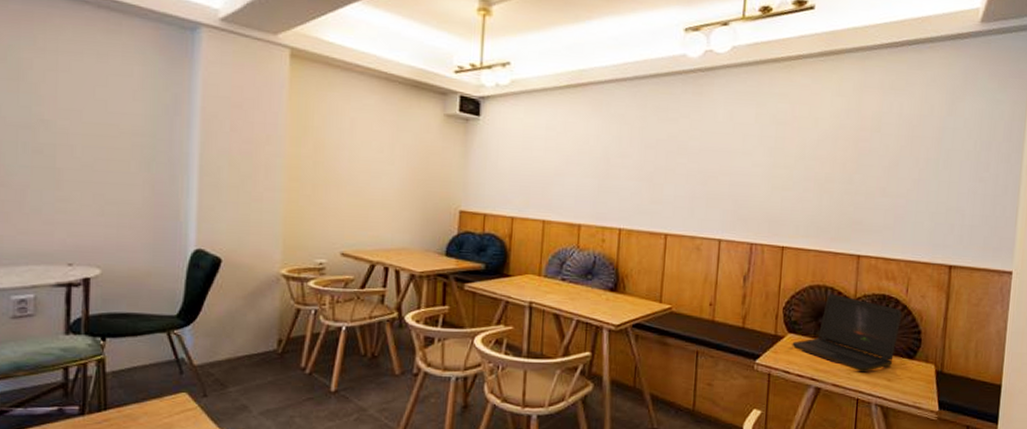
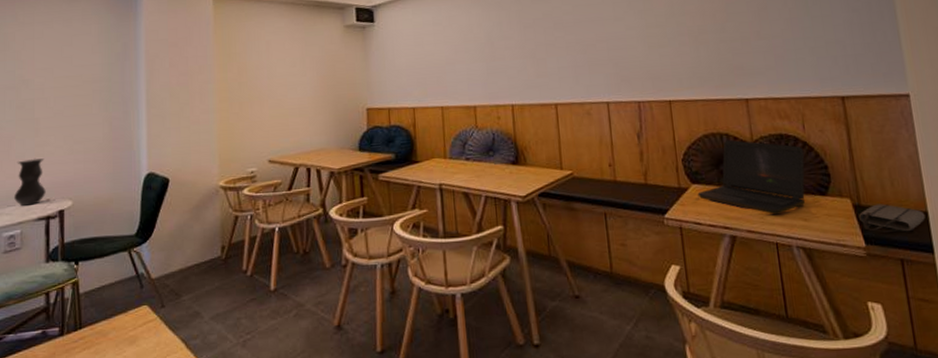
vase: none [27,214,68,269] -> present [14,158,46,207]
tote bag: none [938,373,998,402] -> present [858,203,926,233]

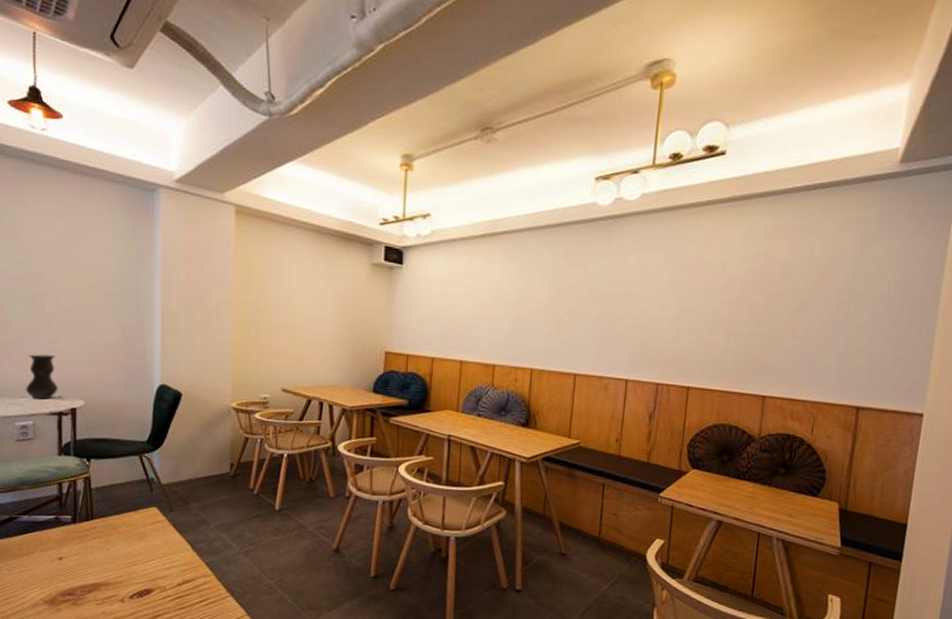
laptop computer: present [697,139,806,215] -> none [695,432,807,508]
tote bag: present [858,203,926,233] -> none [841,511,904,540]

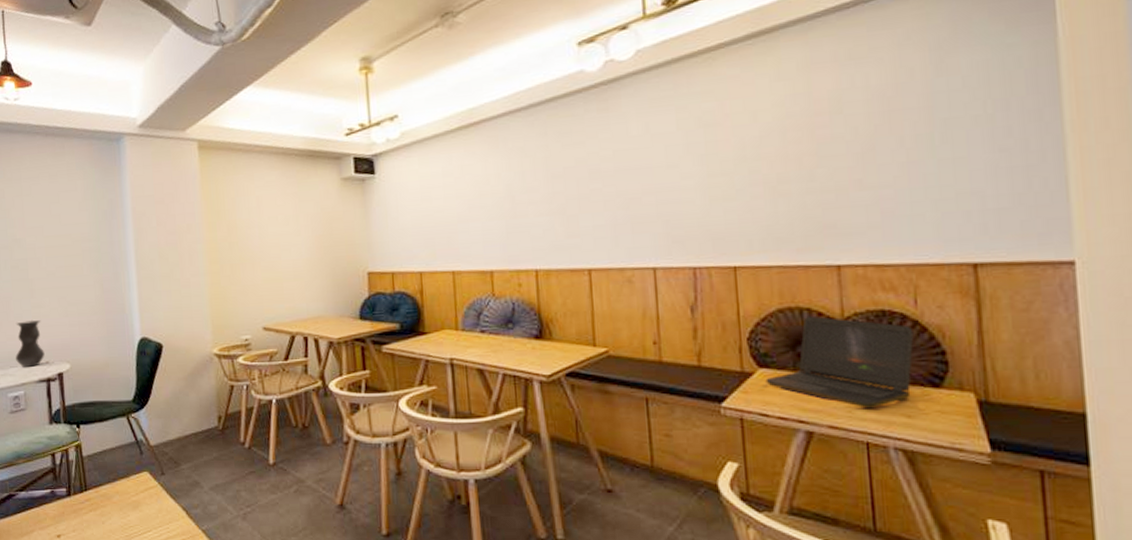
laptop computer: none [695,432,807,508] -> present [765,315,914,409]

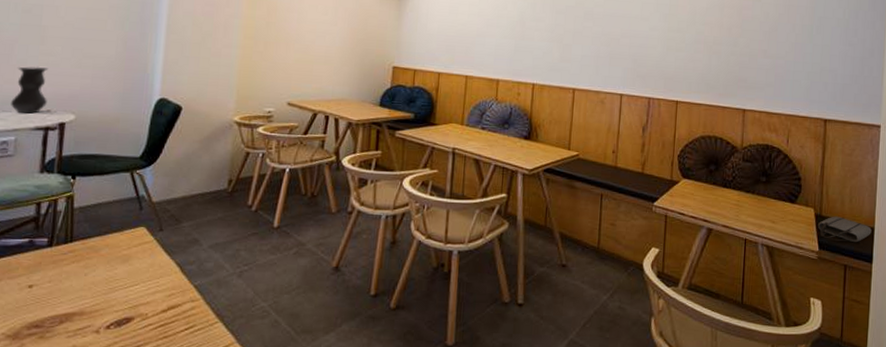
laptop computer: present [765,315,914,409] -> none [686,143,784,215]
tote bag: none [983,401,1082,438] -> present [817,216,872,243]

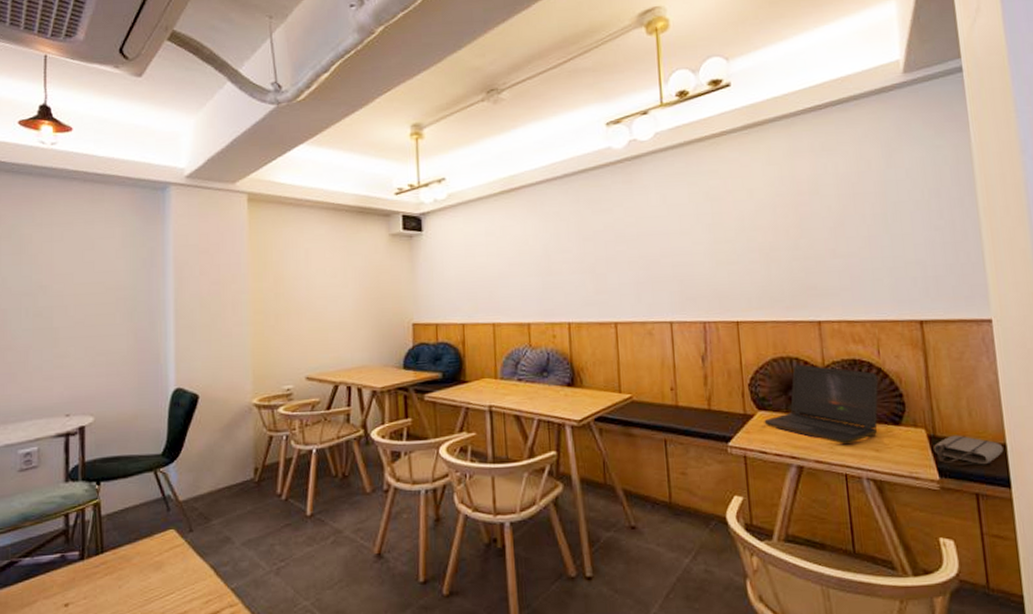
vase: present [11,66,49,114] -> none [31,370,65,423]
laptop computer: none [686,143,784,215] -> present [764,364,879,445]

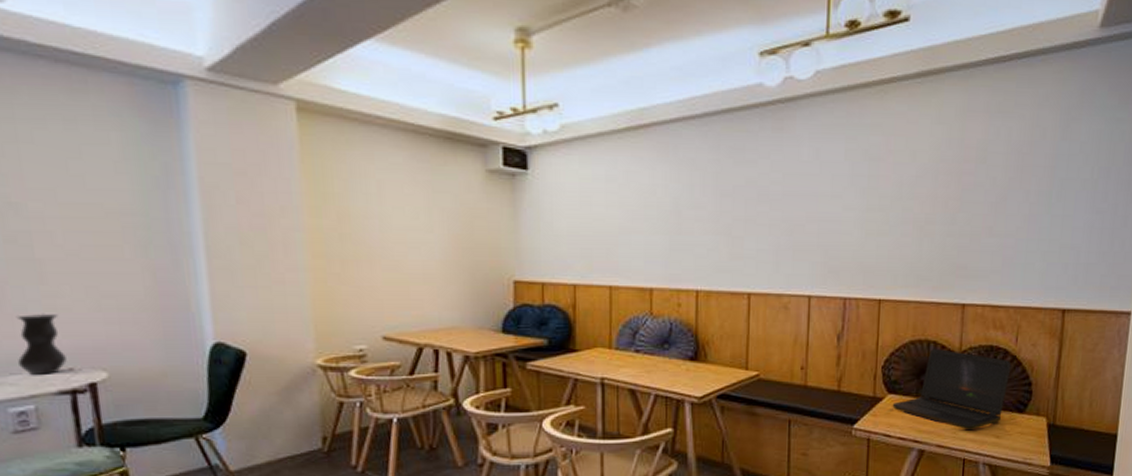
vase: none [31,370,65,423] -> present [15,313,67,376]
tote bag: present [933,435,1004,465] -> none [1050,424,1114,453]

